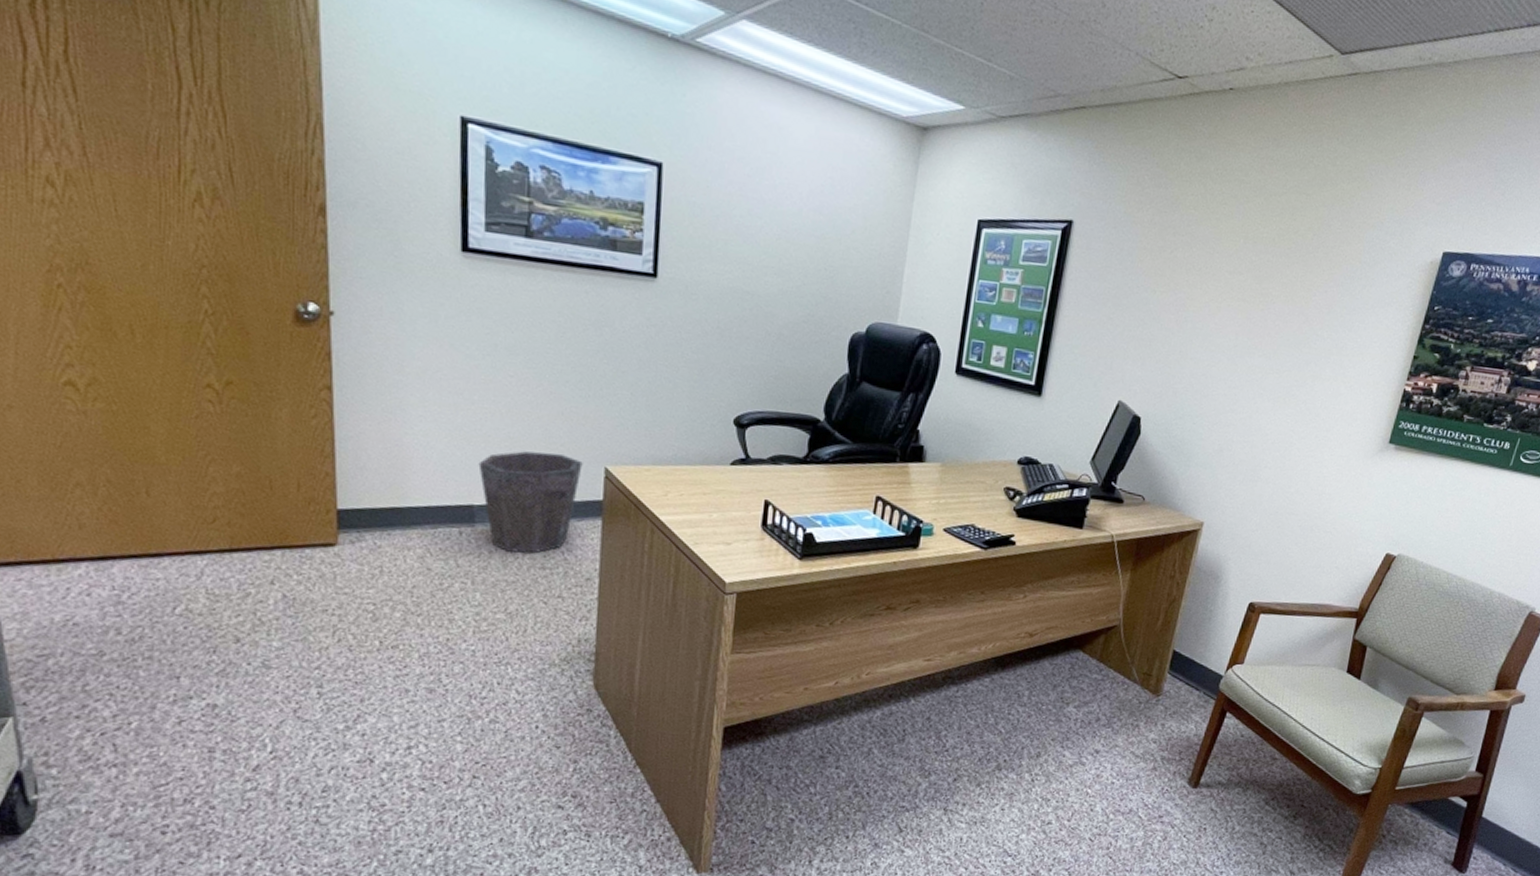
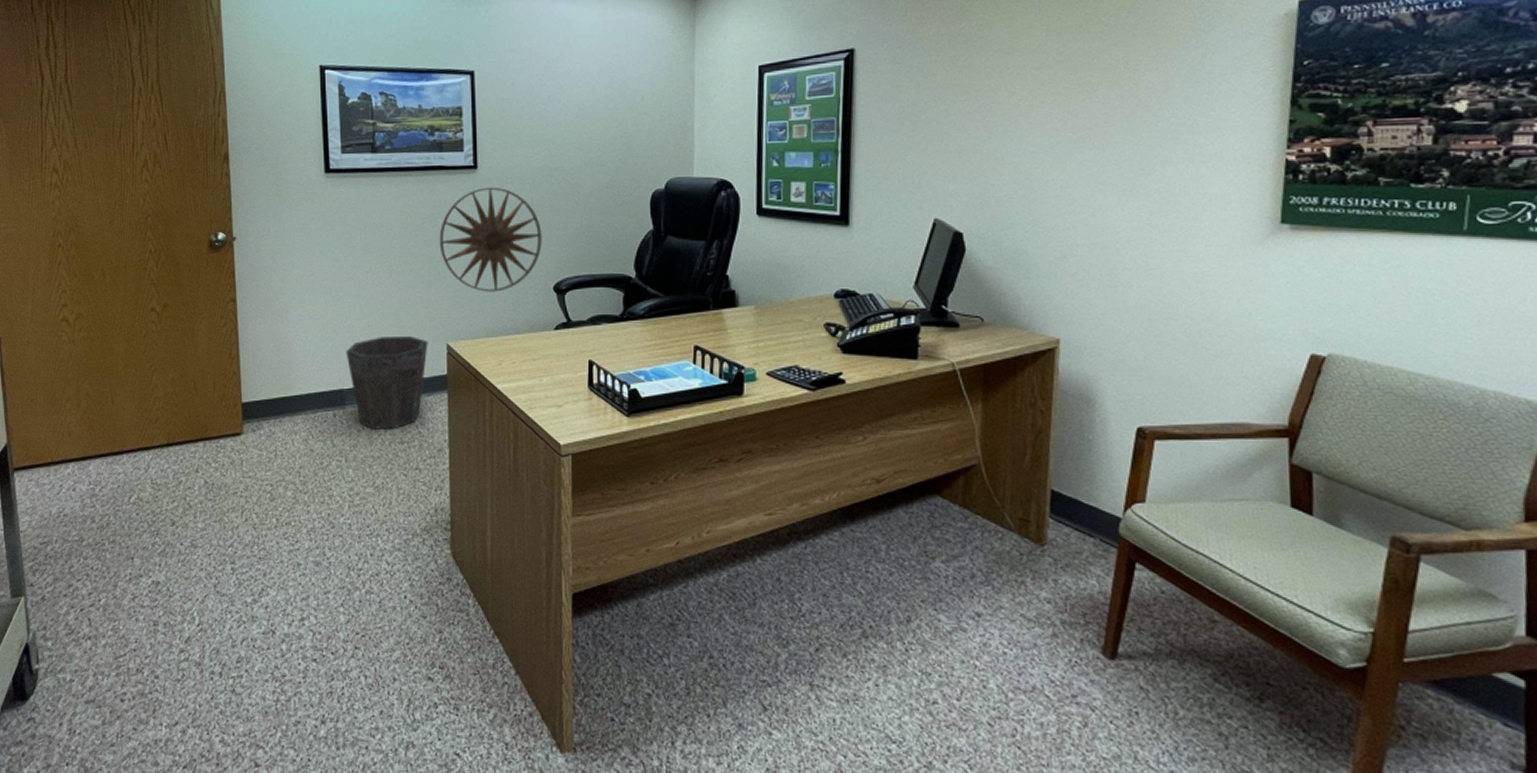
wall art: none [604,300,727,418] -> present [439,187,542,292]

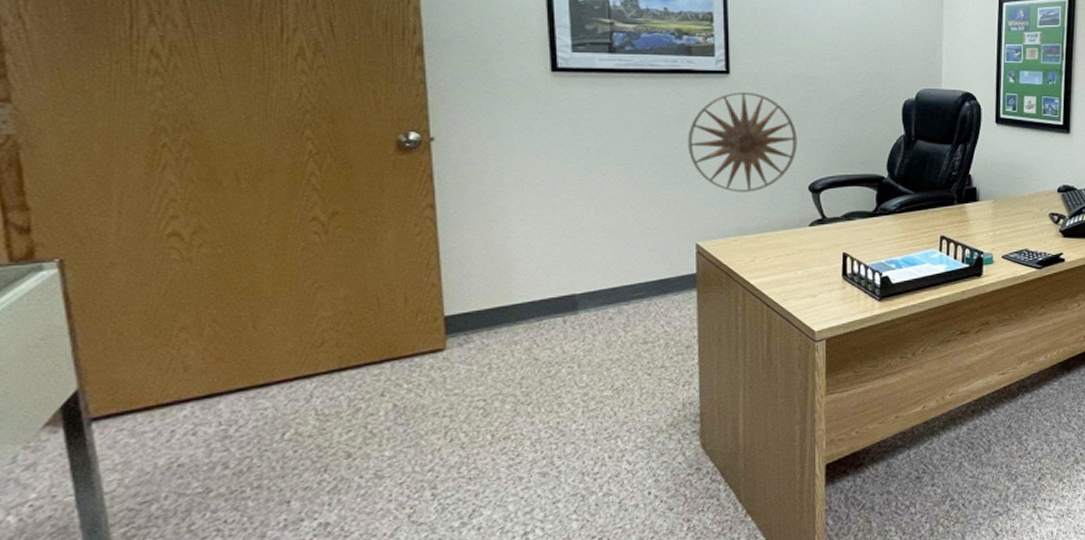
waste bin: present [346,337,428,430] -> none [578,238,675,332]

